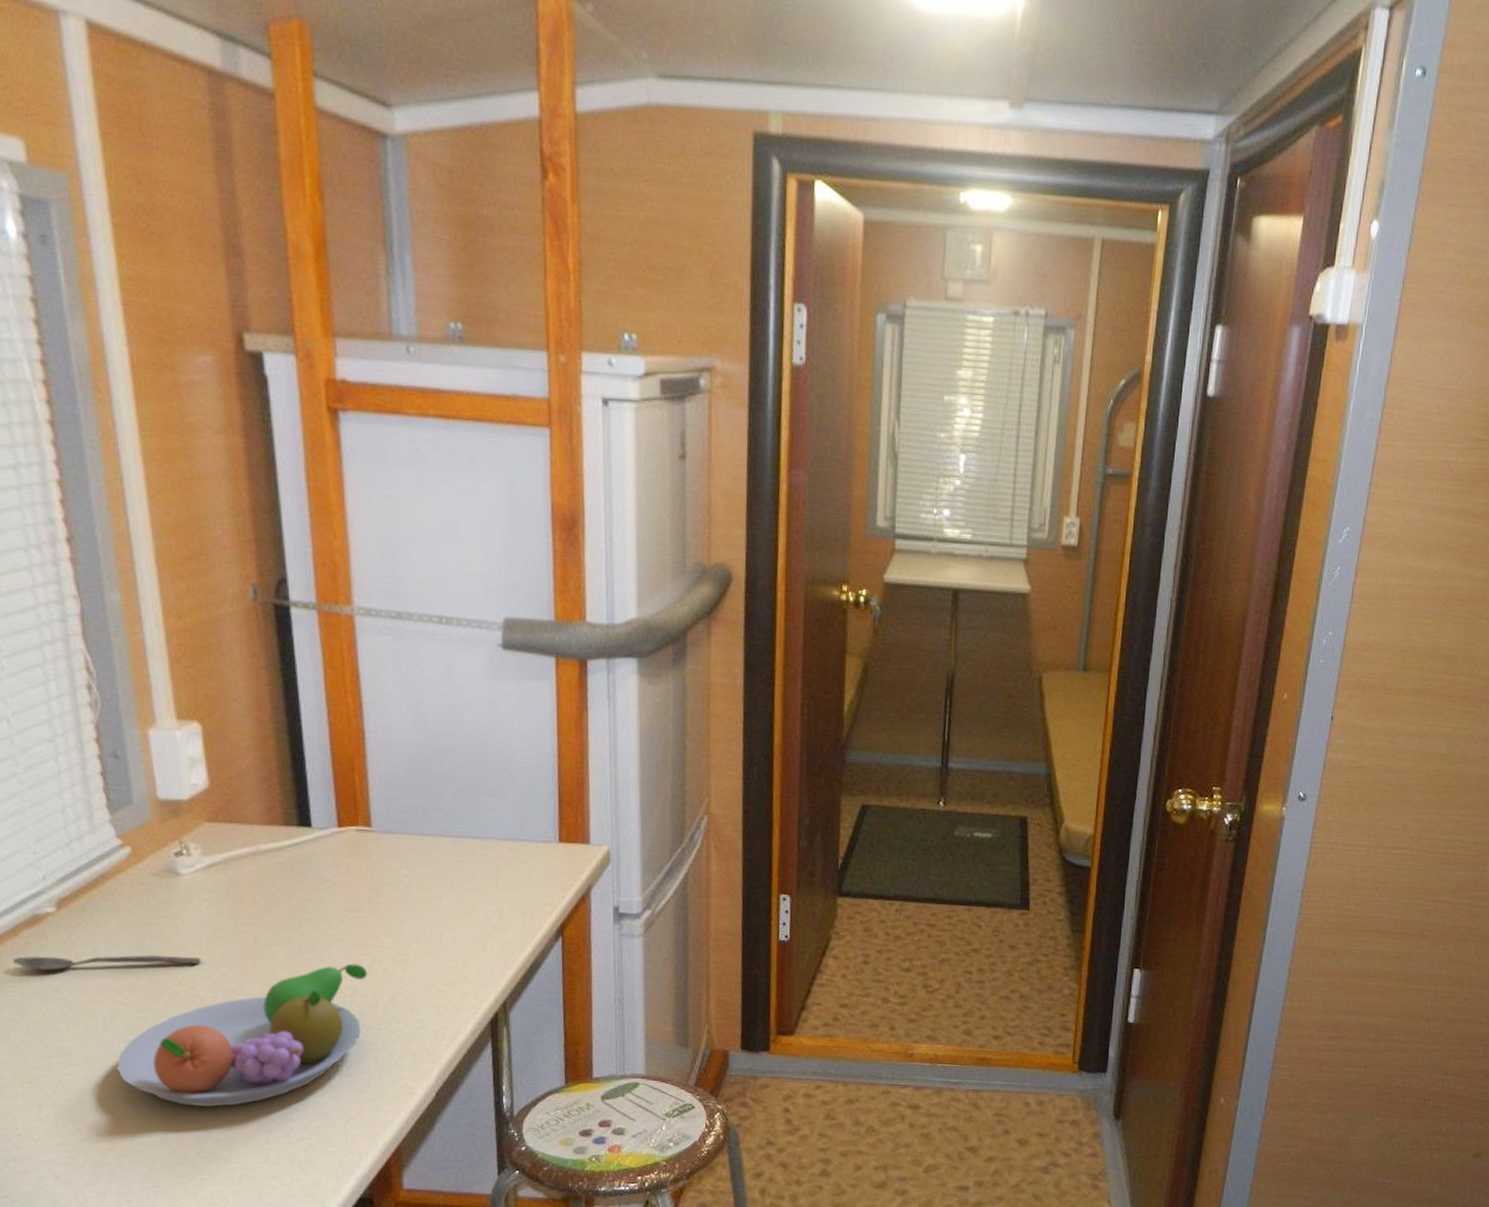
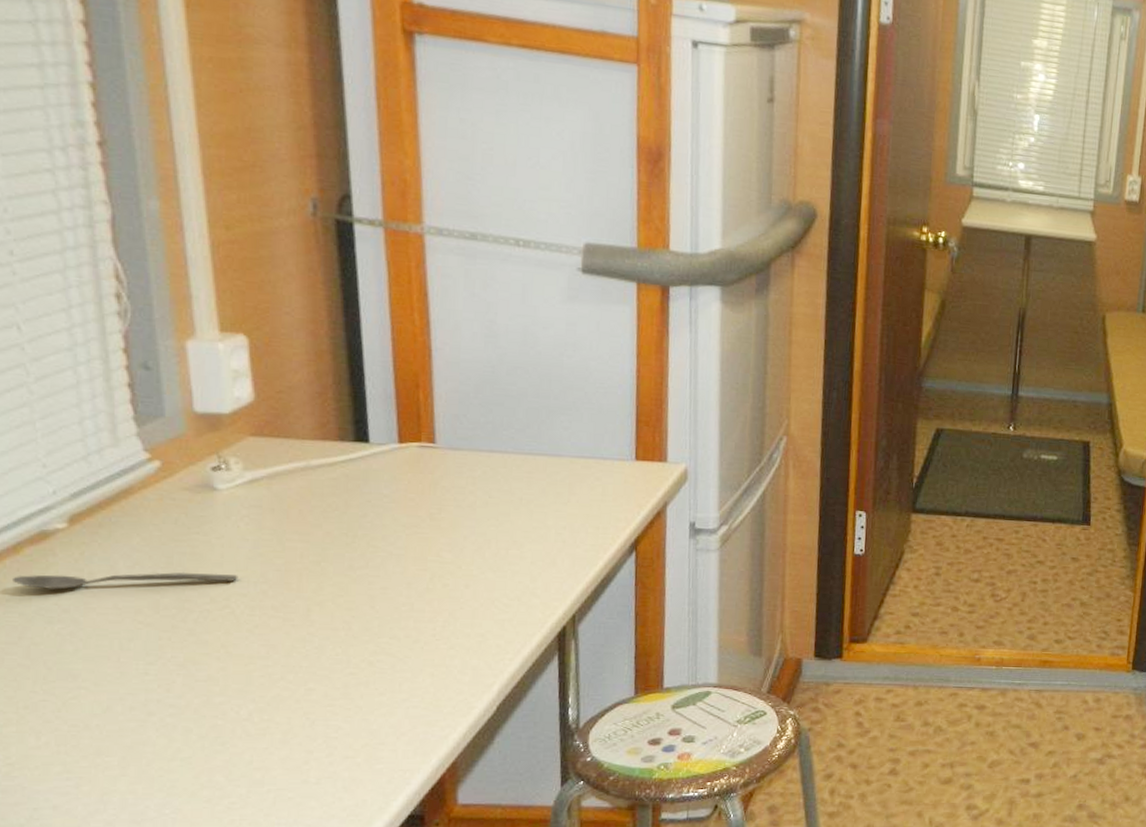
fruit bowl: present [117,963,368,1107] -> none [134,579,426,729]

